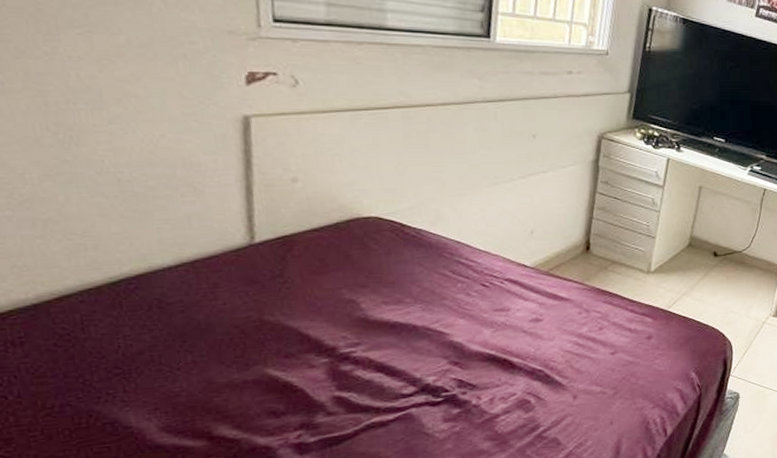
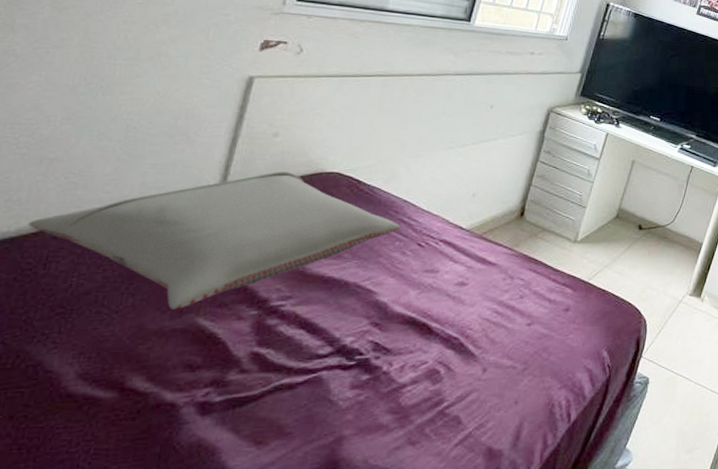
pillow: none [46,219,459,363] -> present [27,171,400,309]

